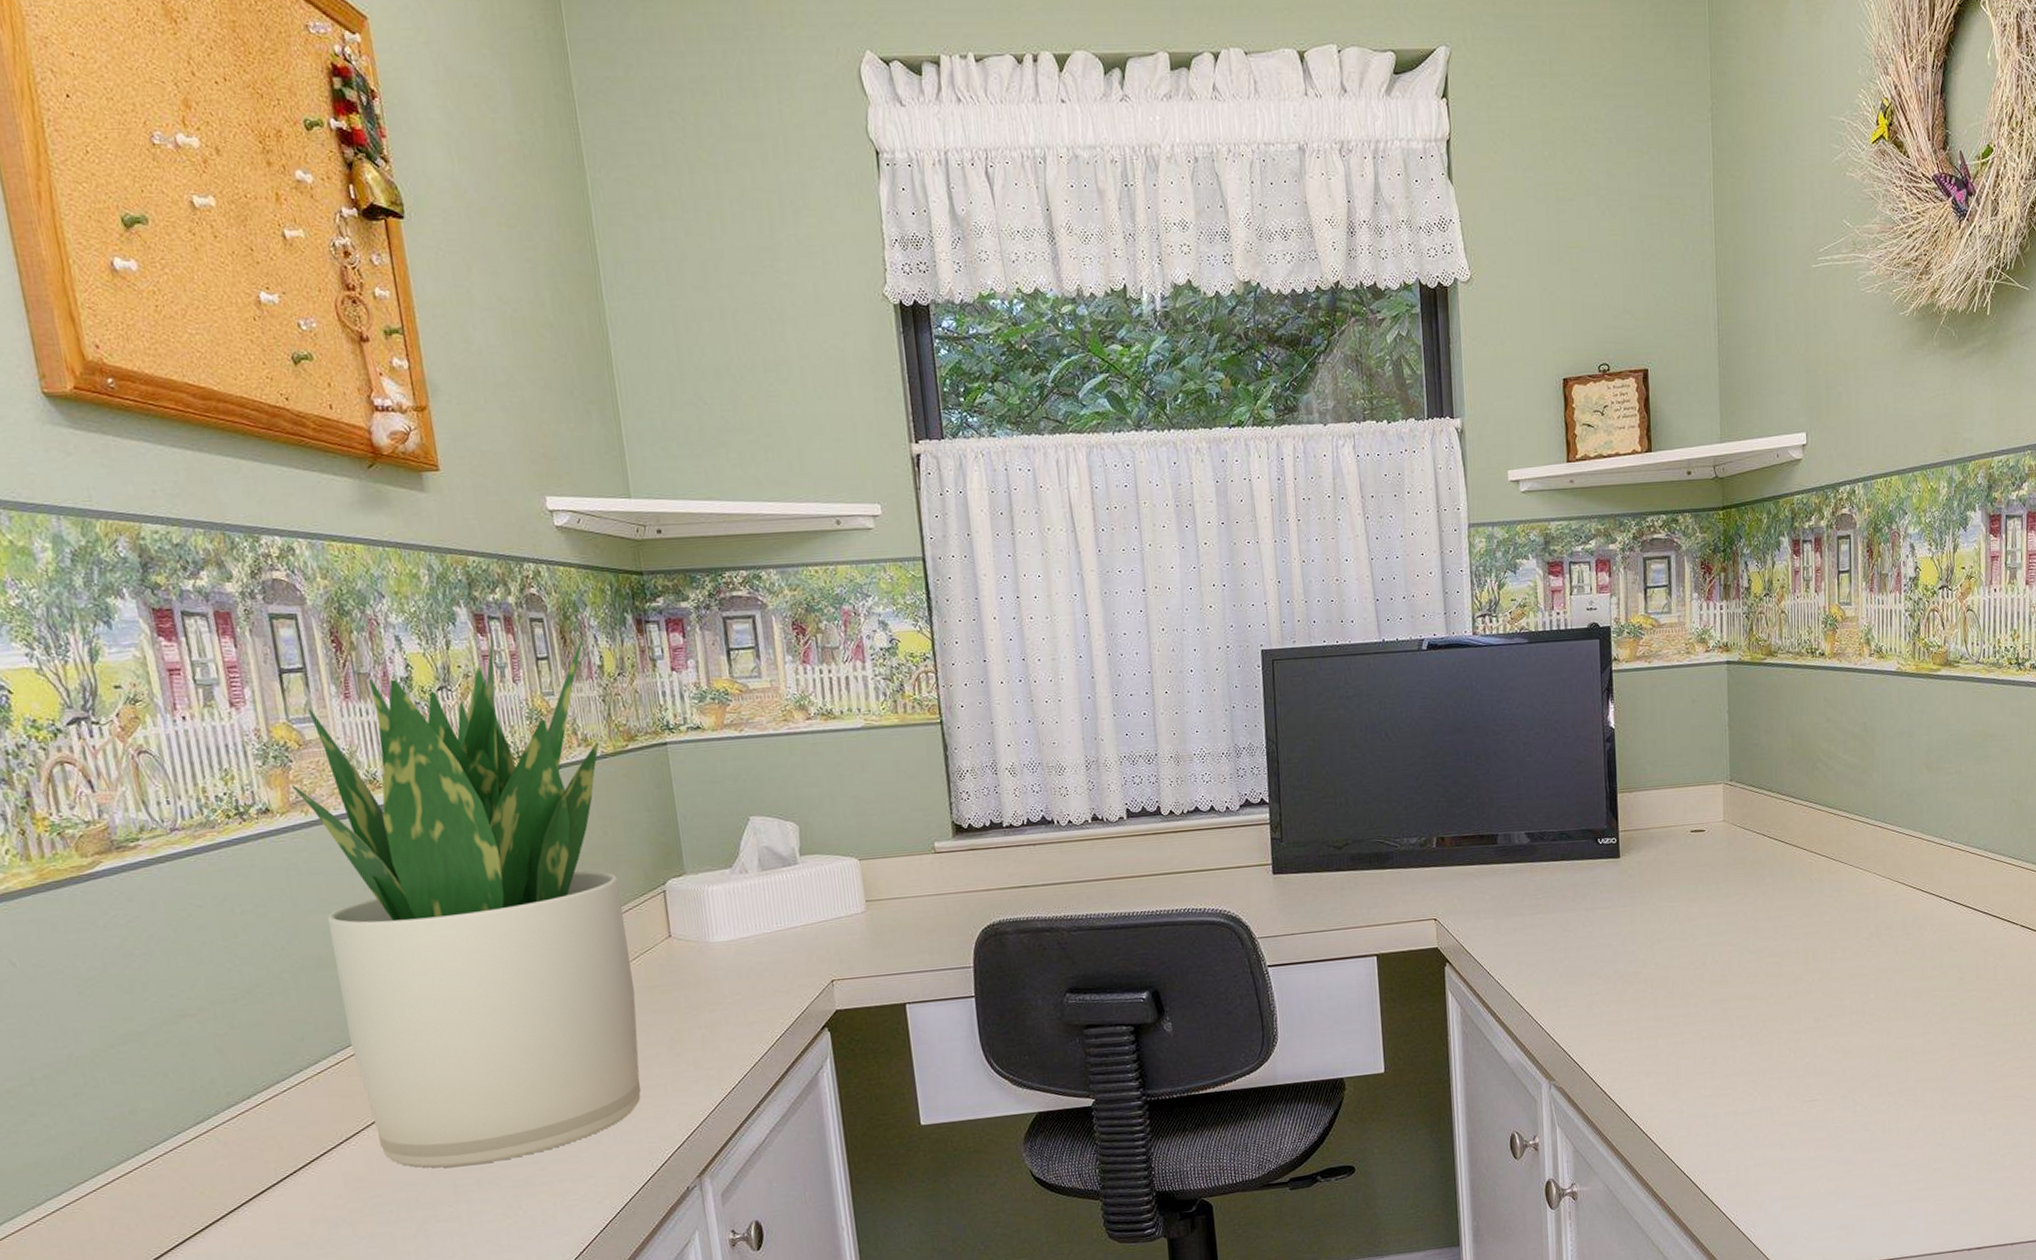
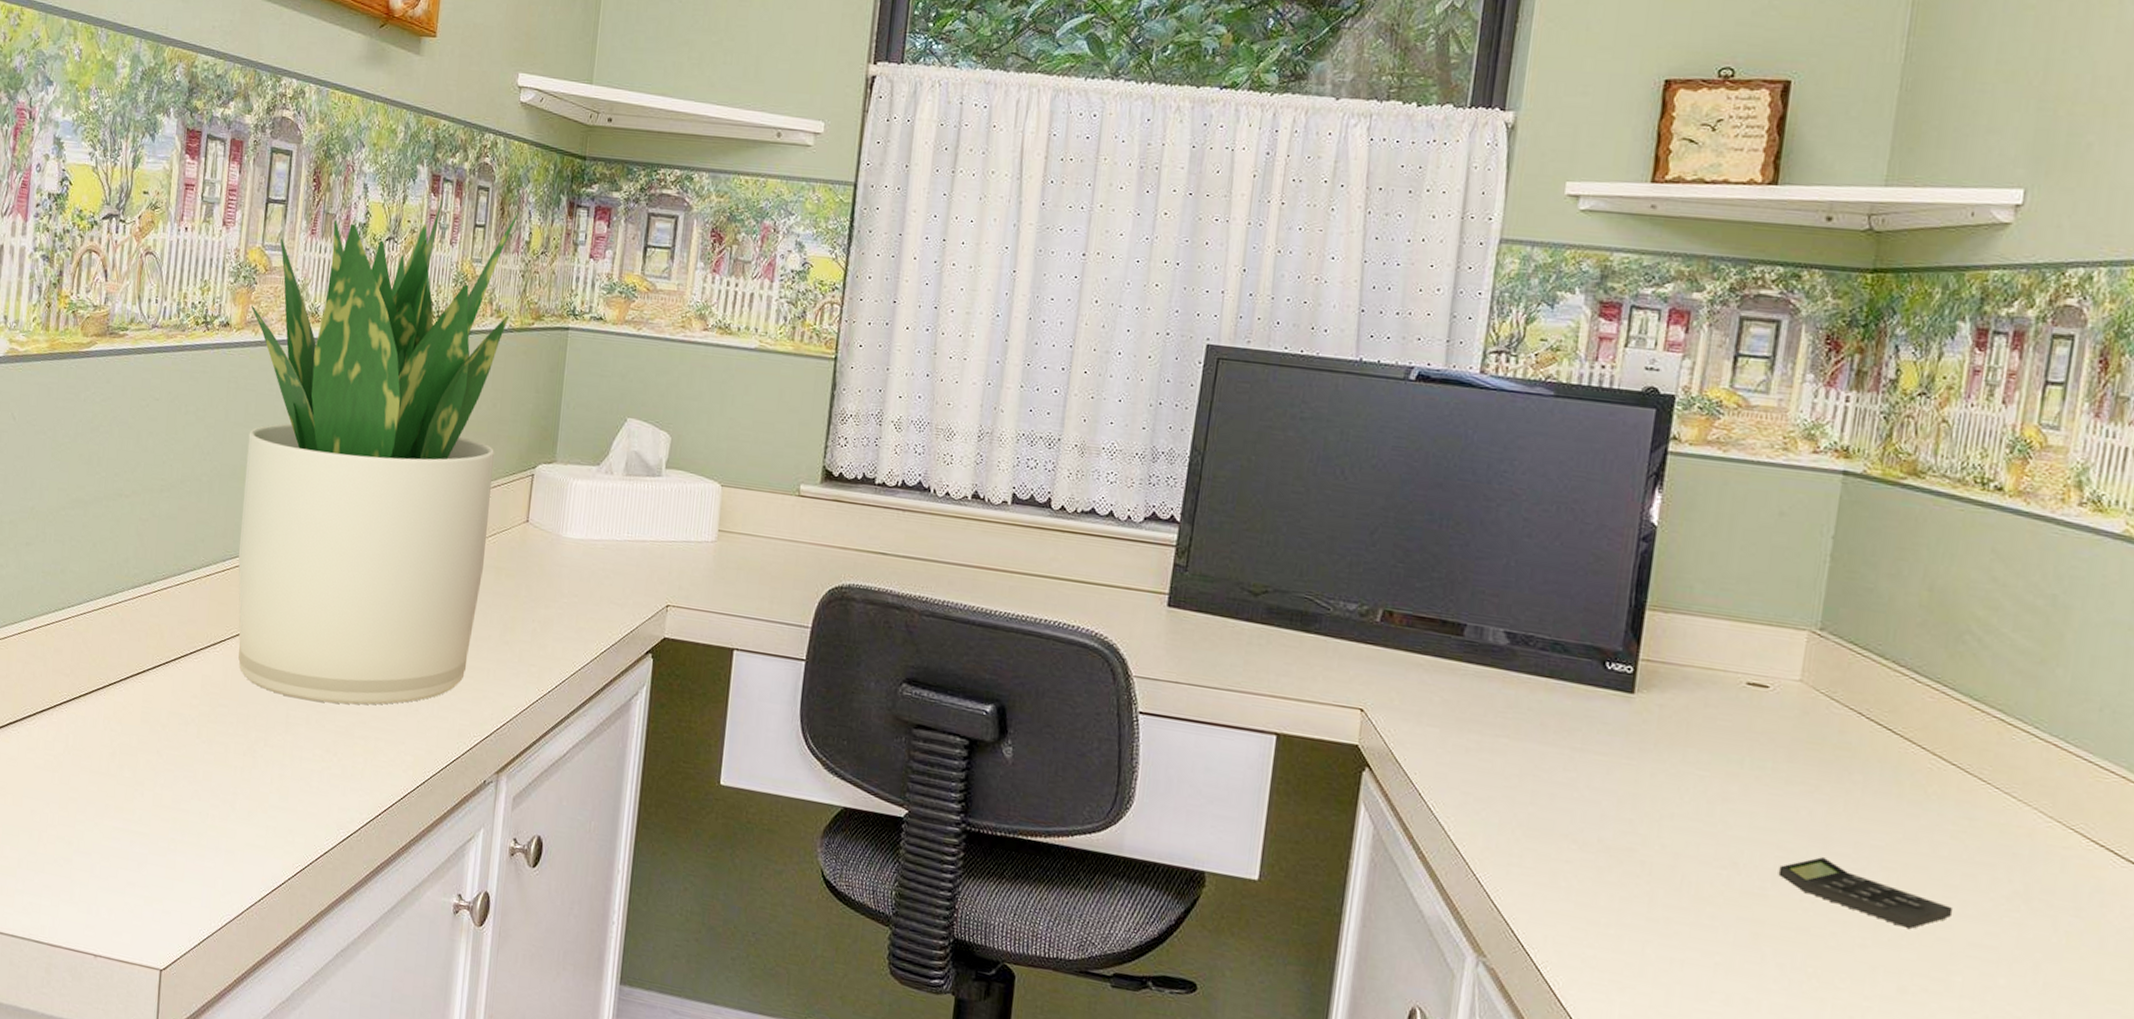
calculator: none [1731,943,1838,978] -> present [1778,857,1954,930]

